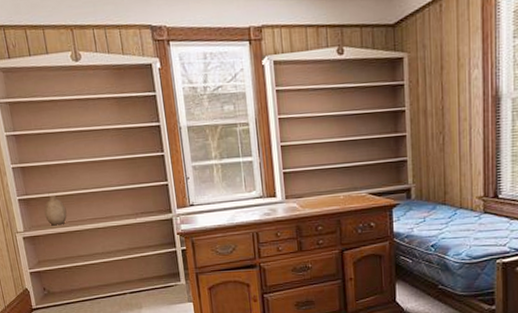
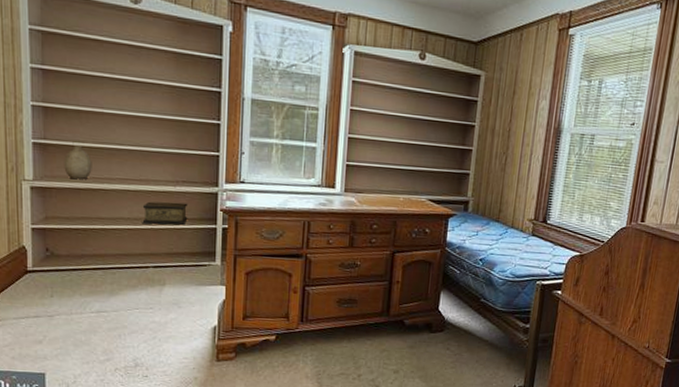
decorative box: none [112,232,151,255] -> present [142,201,188,225]

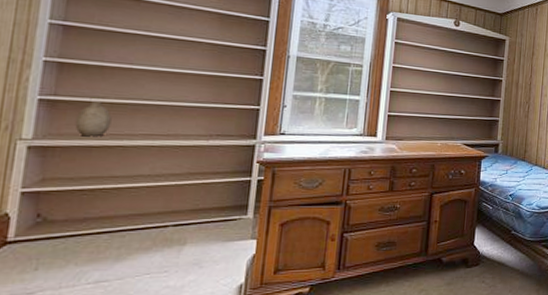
decorative box: present [142,201,188,225] -> none [165,156,222,180]

